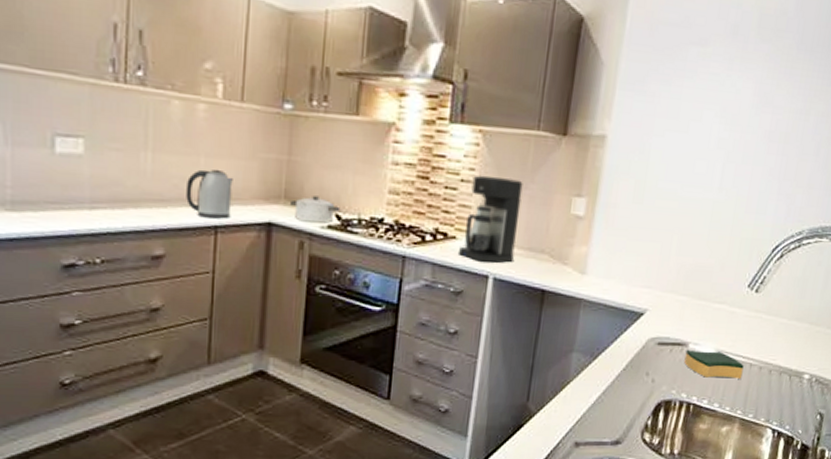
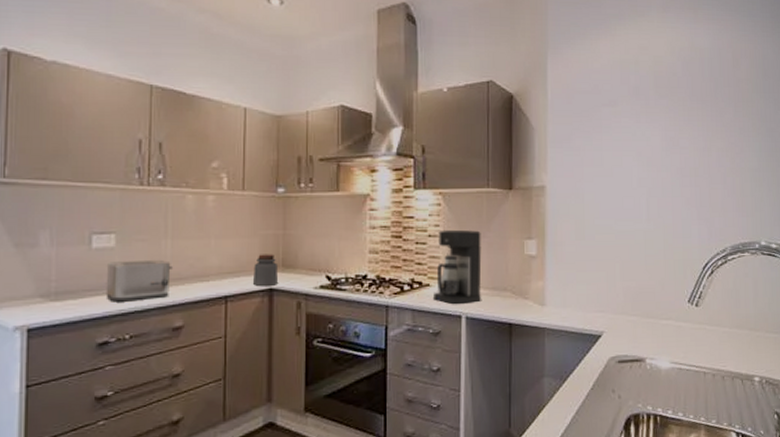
toaster: none [72,171,153,221] -> present [106,259,173,302]
kettle: present [186,169,233,220] -> none [200,247,239,290]
jar: none [249,181,279,221] -> present [254,254,277,287]
cooking pot: present [289,195,341,225] -> none [286,261,330,286]
sponge: present [684,350,744,379] -> none [644,363,699,389]

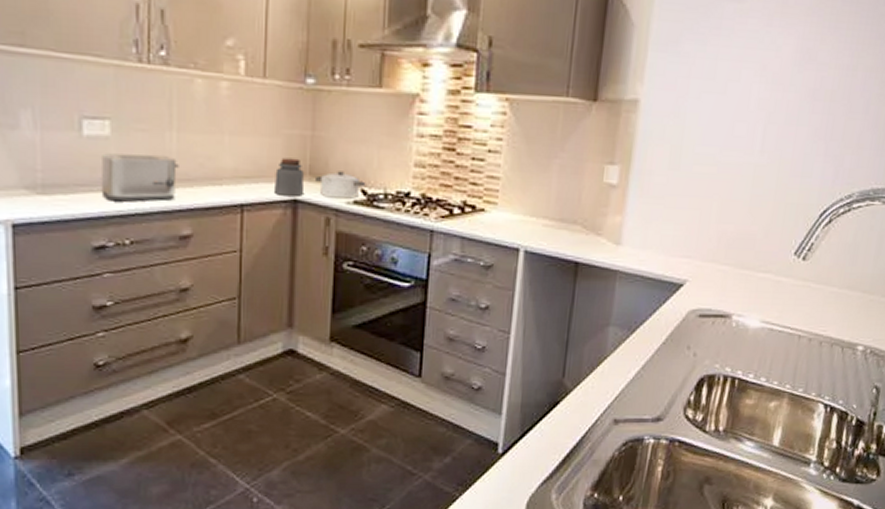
cooking pot: none [286,261,330,286] -> present [314,171,366,200]
coffee maker: present [434,229,482,305] -> none [488,145,553,236]

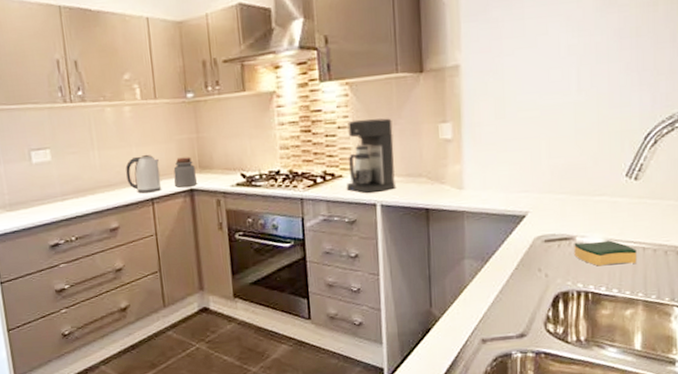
toaster: present [100,153,179,202] -> none [47,169,103,210]
kettle: none [212,146,257,197] -> present [125,154,162,194]
cooking pot: present [314,171,366,200] -> none [203,161,244,185]
coffee maker: none [488,145,553,236] -> present [347,118,395,194]
sponge: none [727,322,792,351] -> present [574,240,637,266]

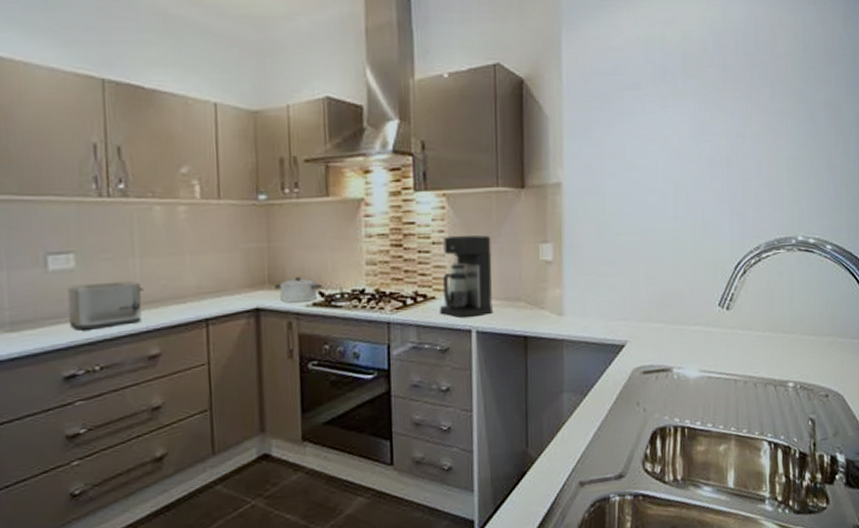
toaster: none [47,169,103,210] -> present [67,280,143,331]
kettle: present [125,154,162,194] -> none [175,264,220,313]
jar: present [173,157,197,189] -> none [236,269,264,308]
cooking pot: none [203,161,244,185] -> present [273,277,323,304]
sponge: present [574,240,637,266] -> none [671,372,729,399]

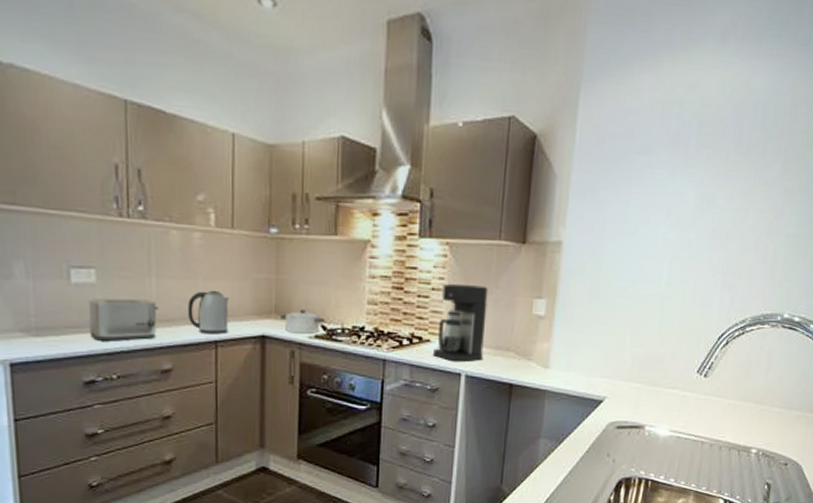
kettle: none [175,264,220,313] -> present [188,290,229,335]

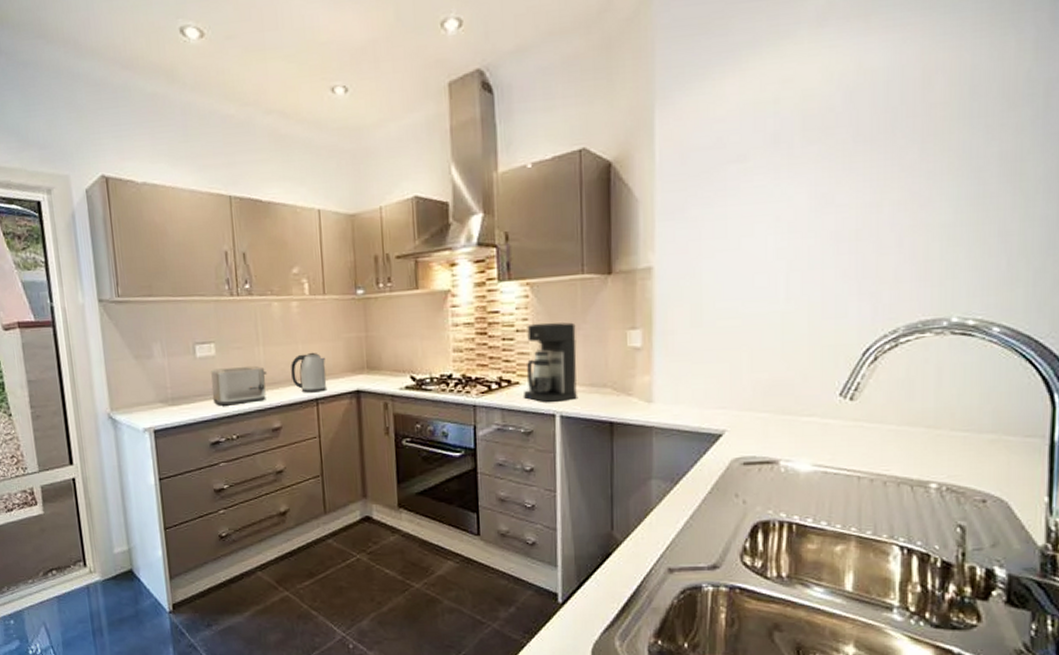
cooking pot: present [279,309,326,335] -> none [371,363,414,387]

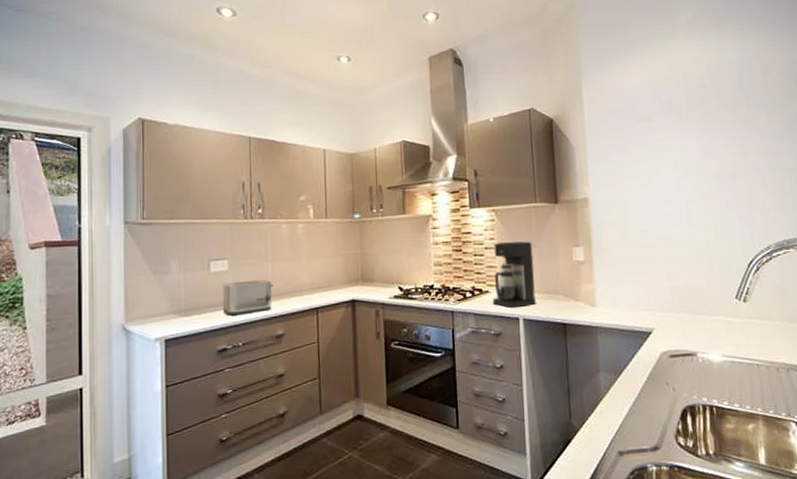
kettle: present [291,352,327,393] -> none [295,267,327,303]

